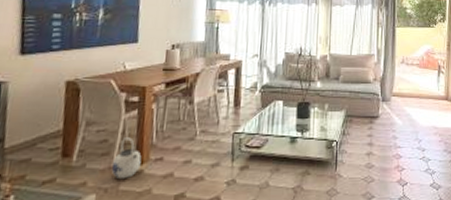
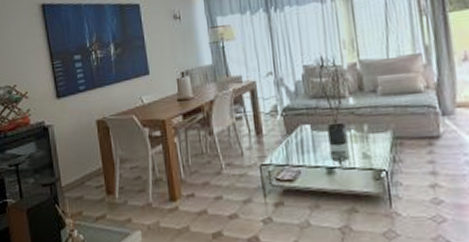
teapot: present [112,137,142,180] -> none [150,173,175,217]

